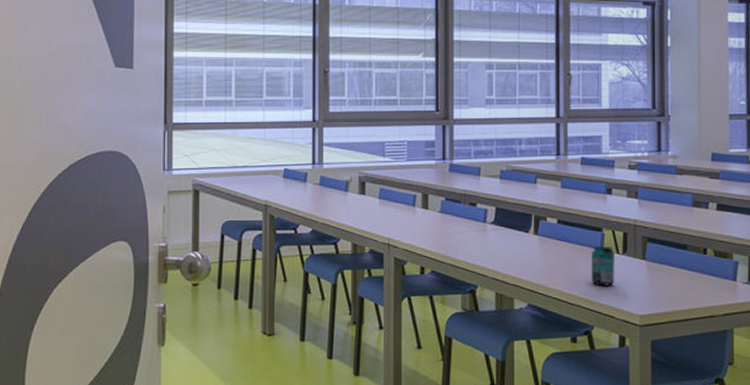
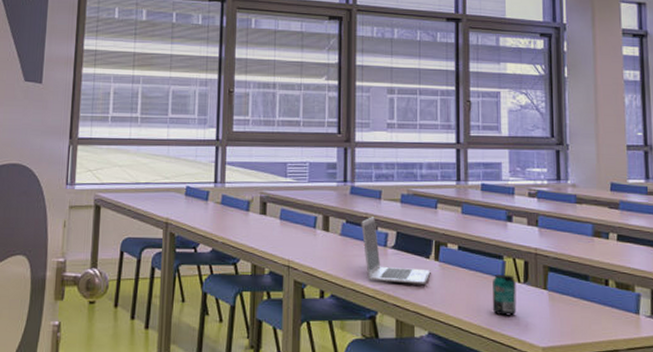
laptop: none [460,193,530,258] -> present [361,217,431,284]

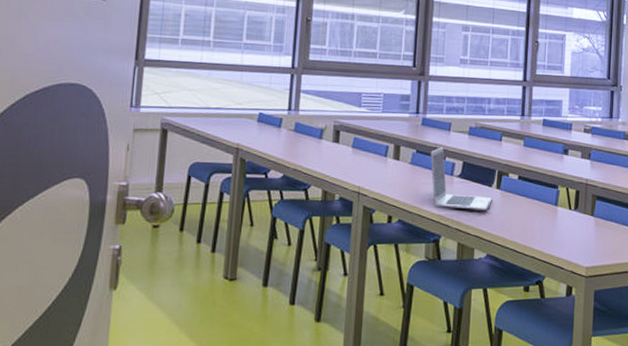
beverage can: present [492,275,517,316] -> none [545,202,567,240]

